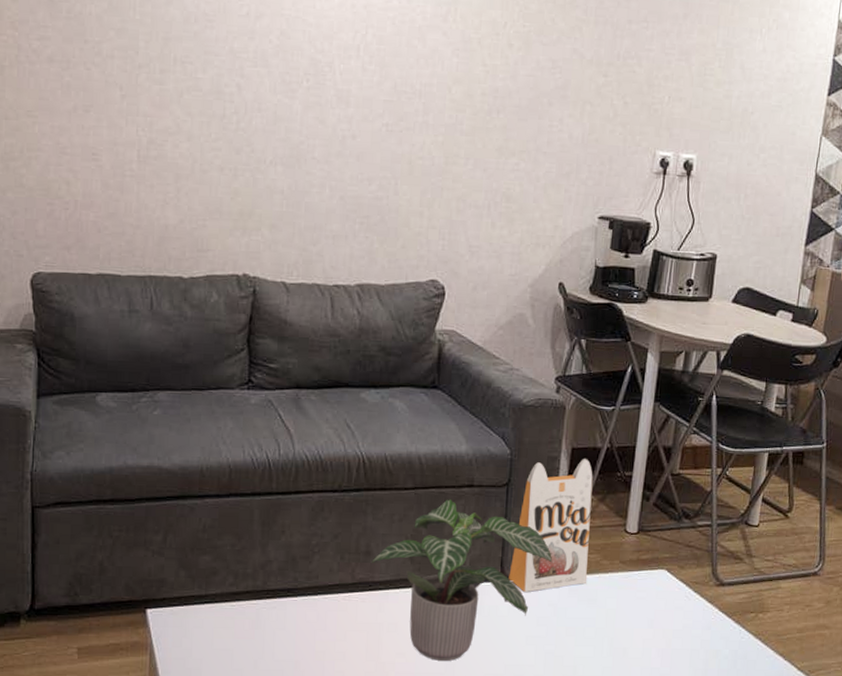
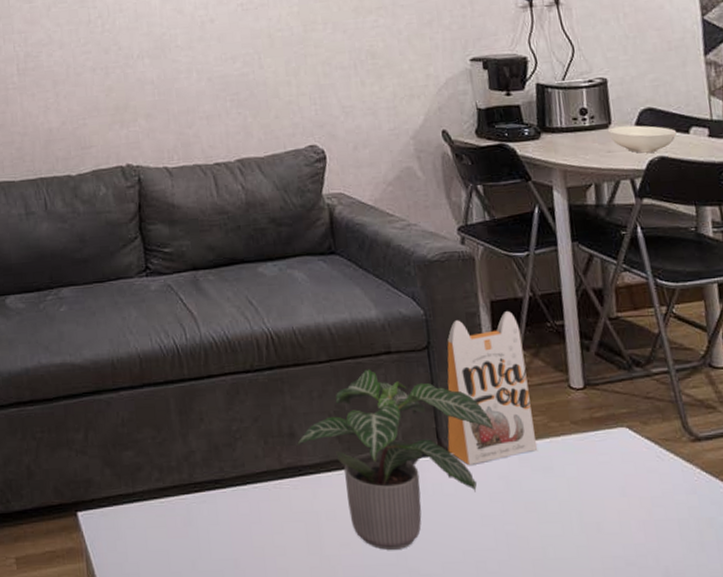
bowl: none [707,301,765,329] -> present [607,125,676,153]

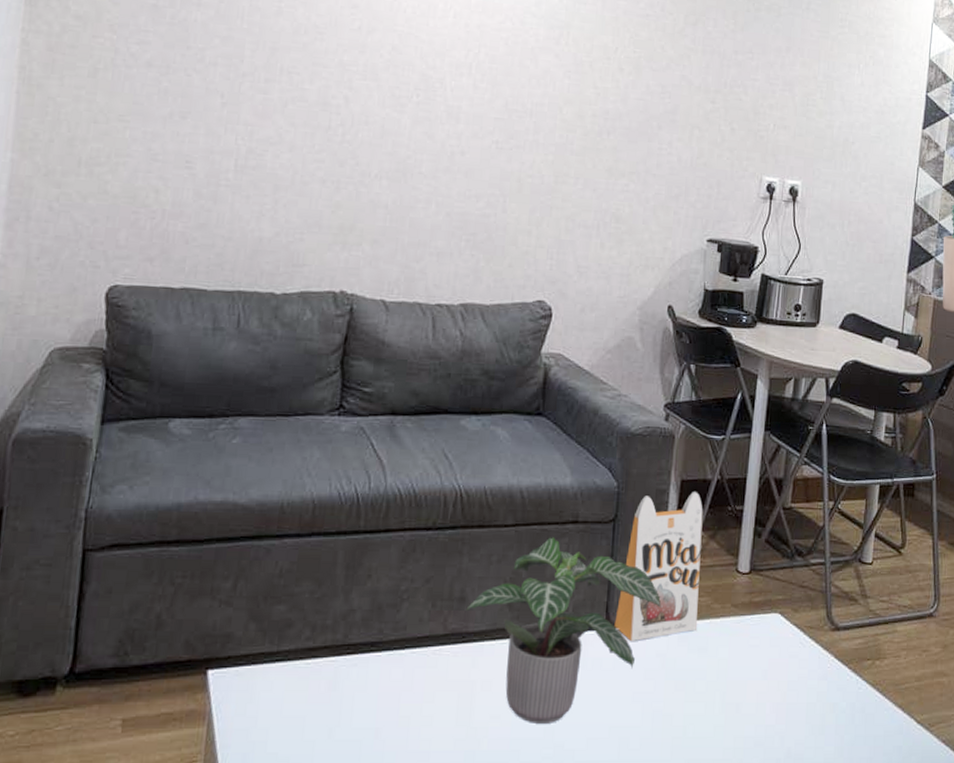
bowl: present [607,125,676,153] -> none [815,327,872,356]

